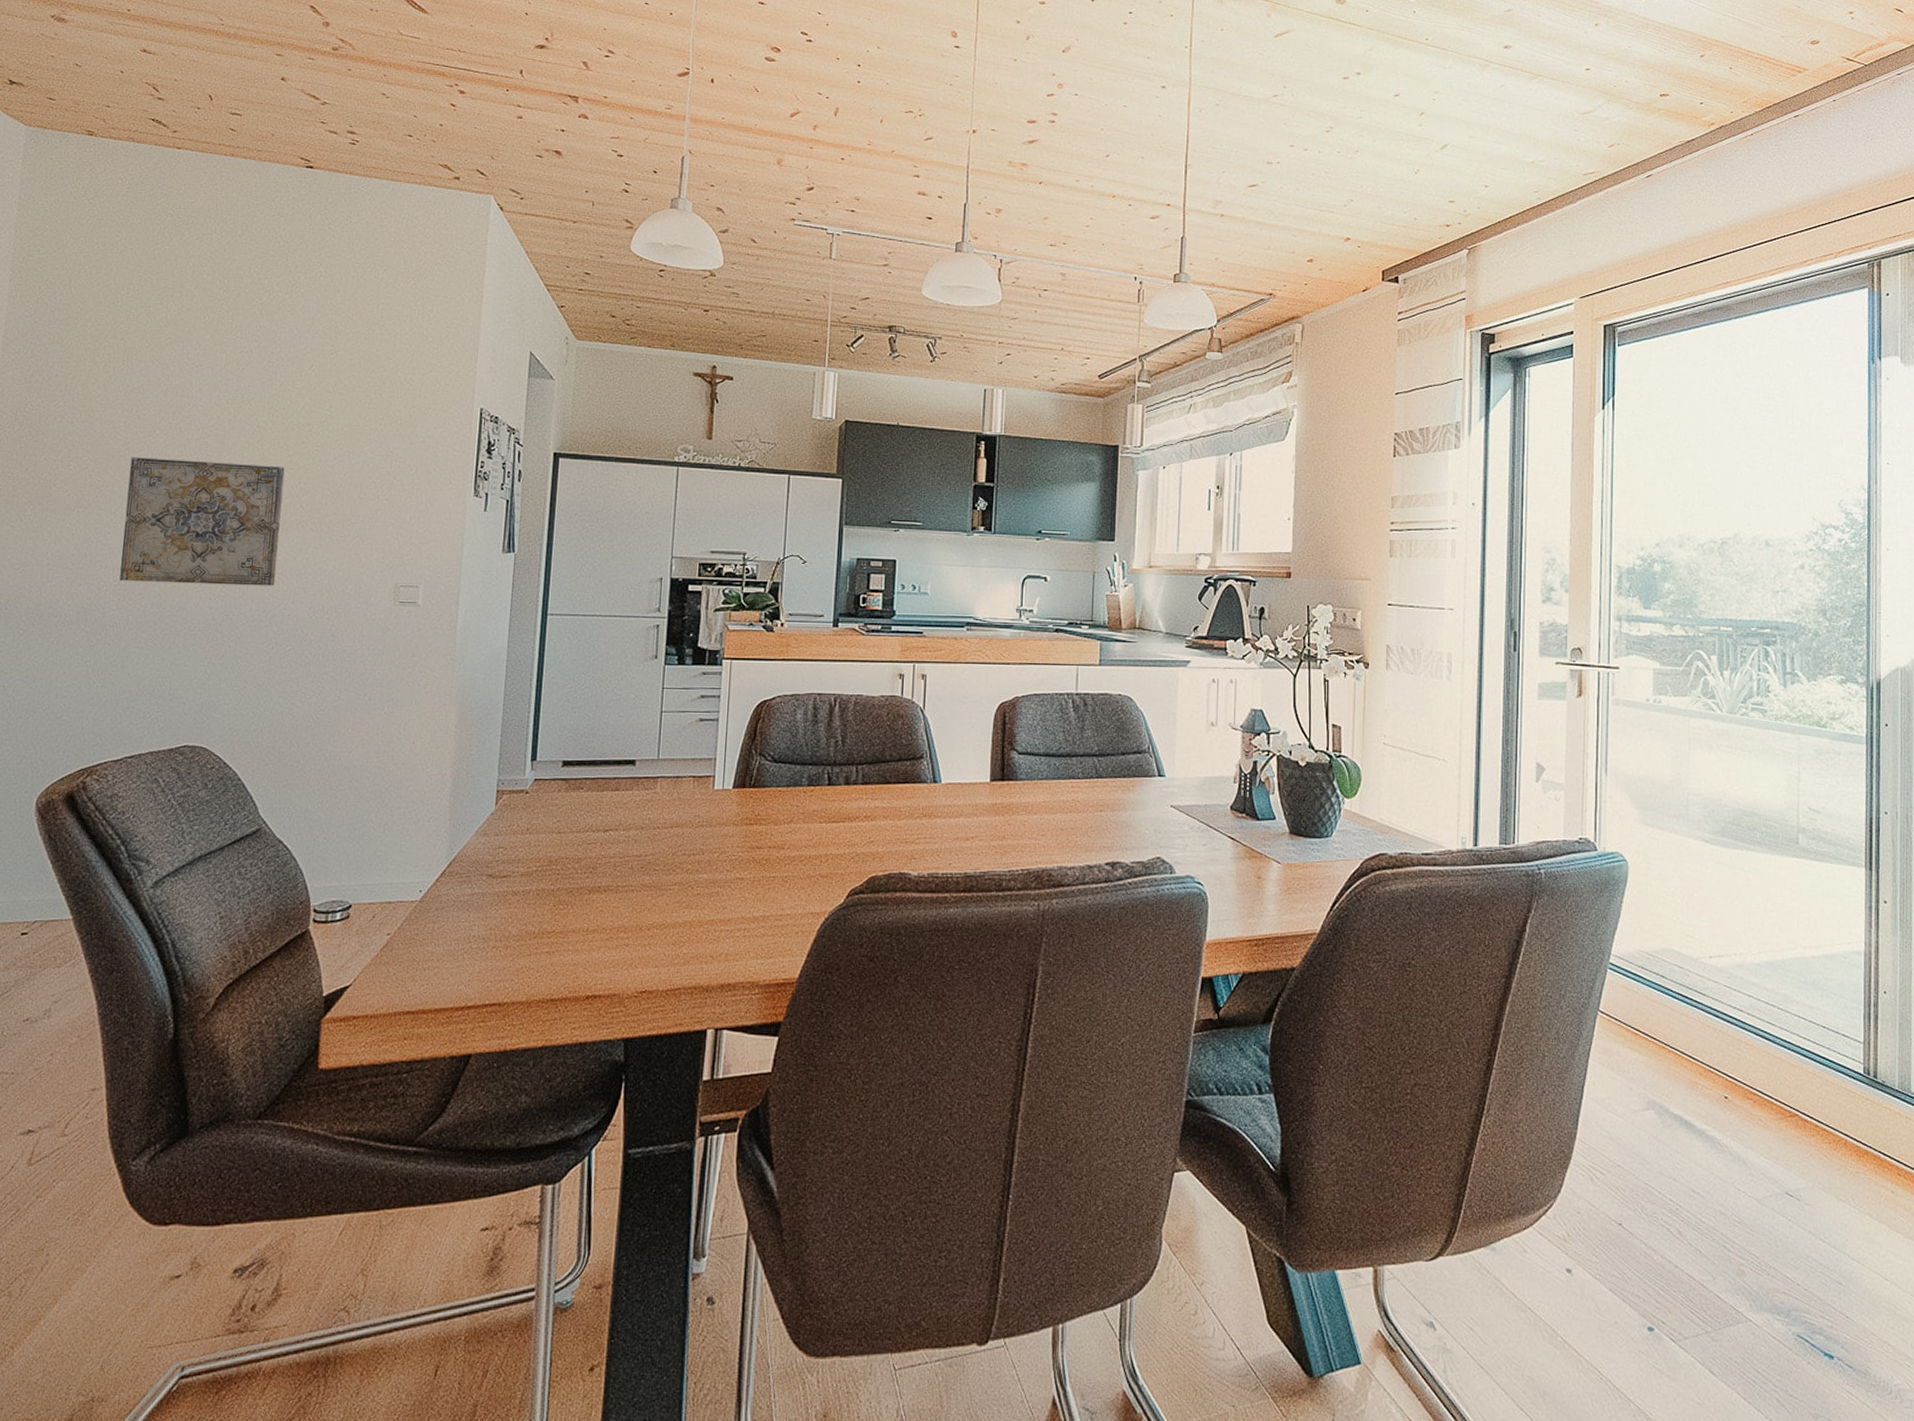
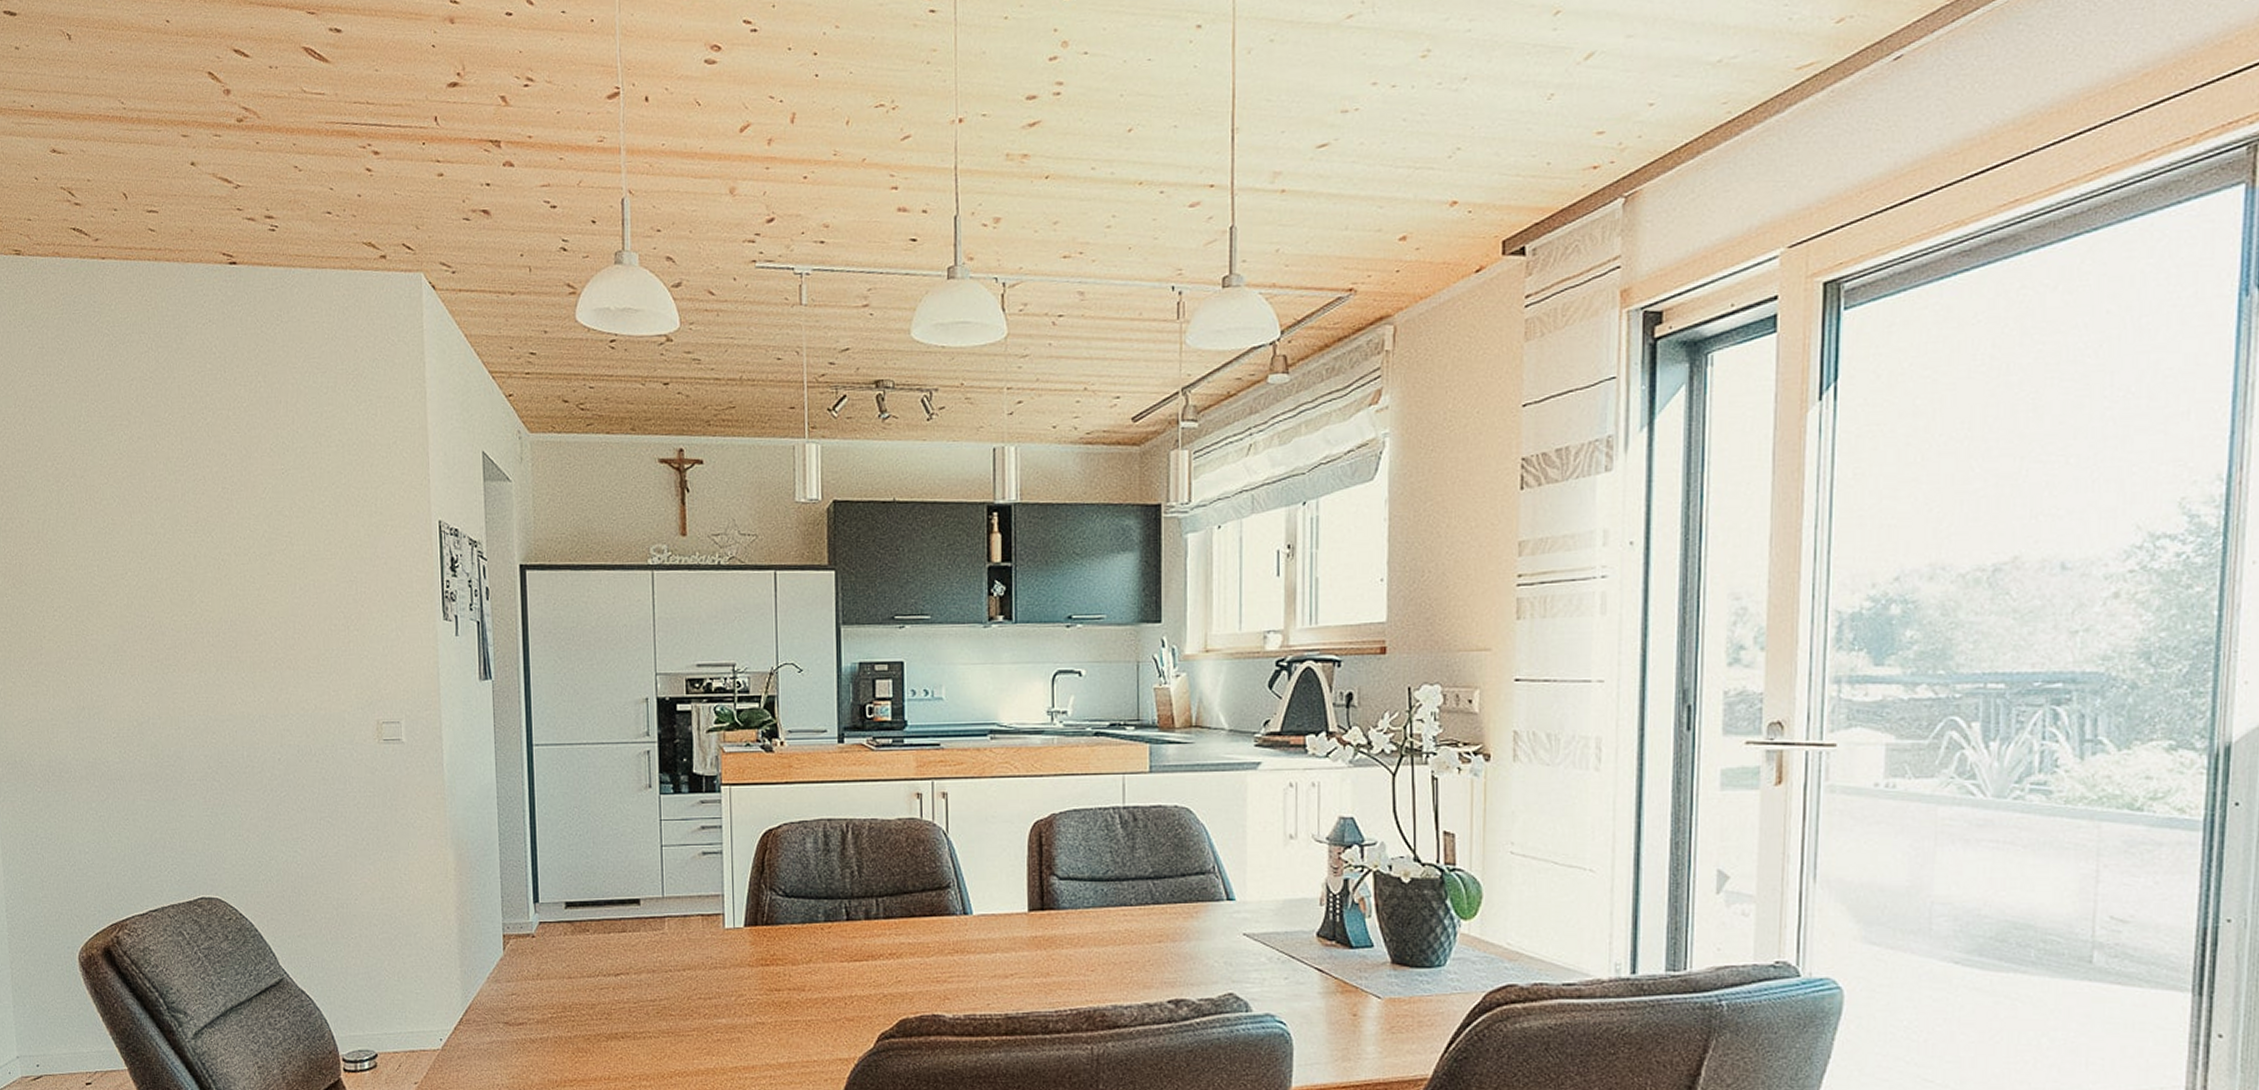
wall art: present [119,457,285,586] -> none [108,601,262,733]

